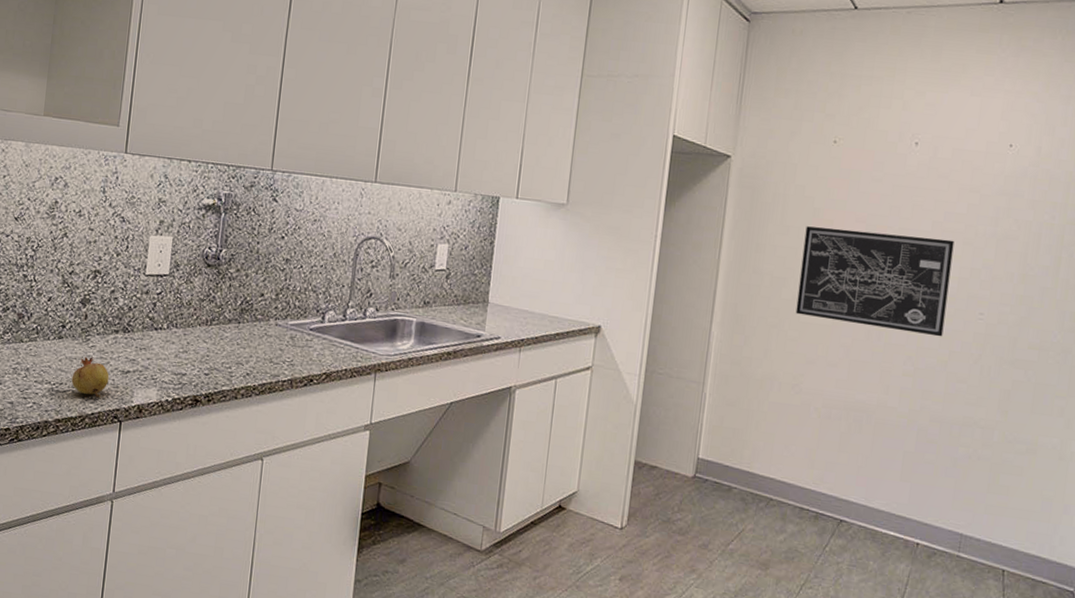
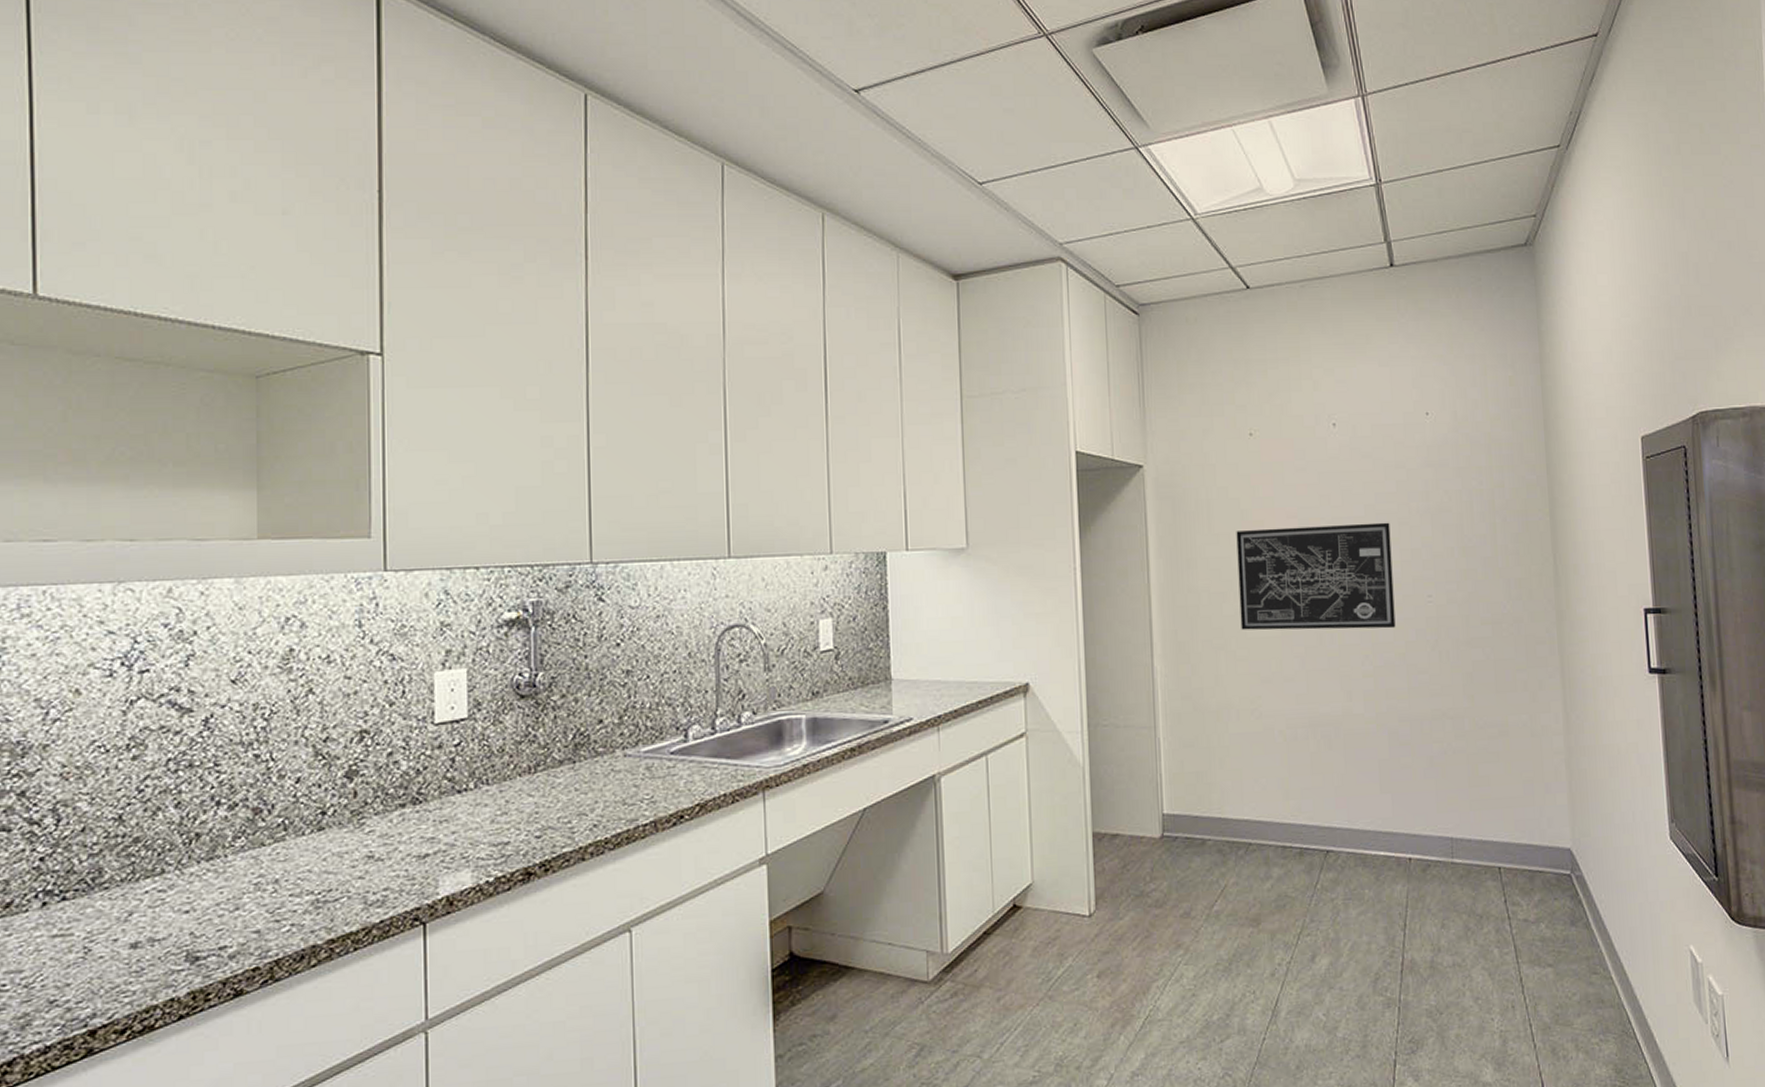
fruit: present [71,356,109,398] -> none [344,846,400,899]

